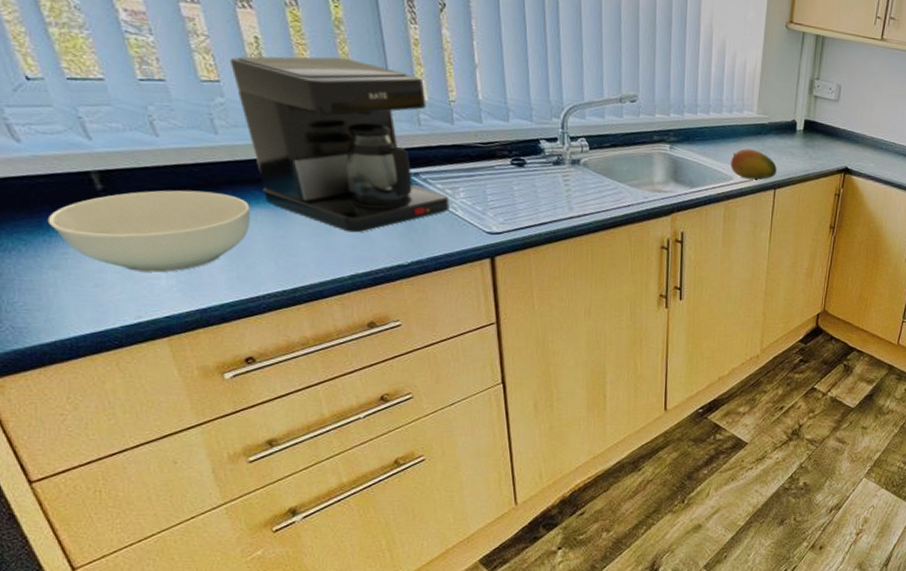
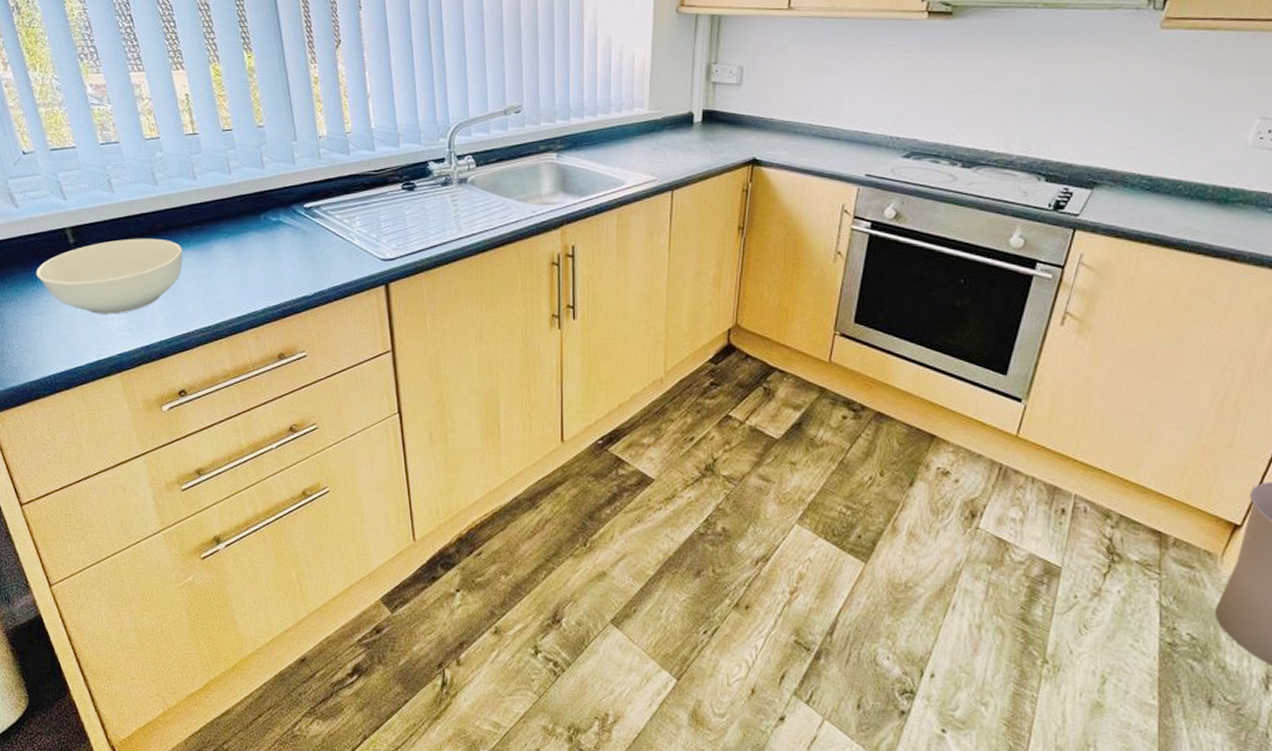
coffee maker: present [229,56,450,233] -> none [166,103,347,268]
fruit: present [730,149,777,180] -> none [622,149,673,182]

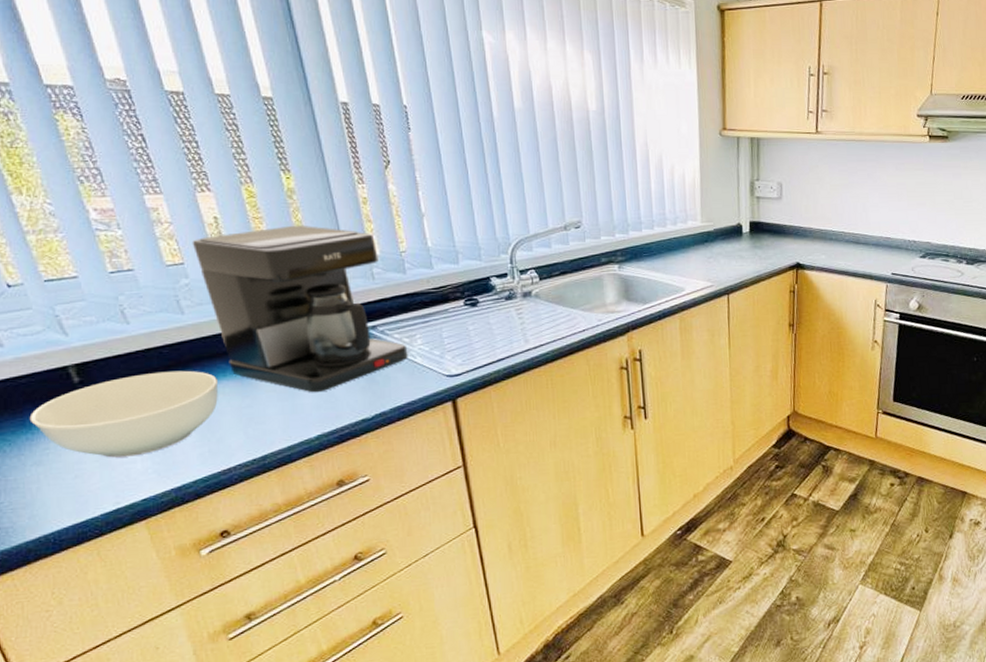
coffee maker: none [166,103,347,268] -> present [192,225,408,393]

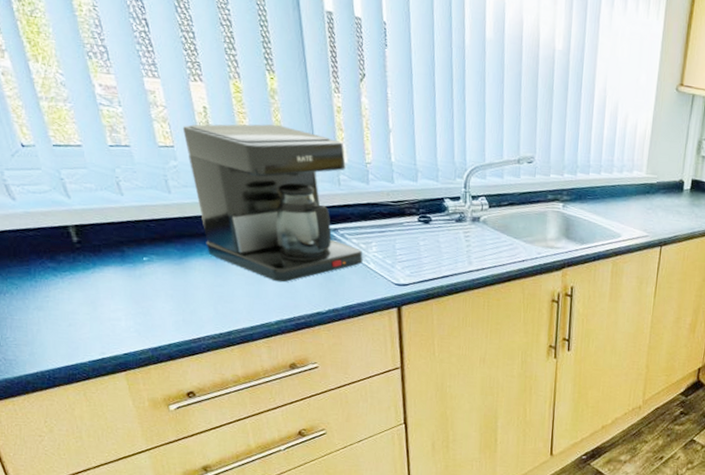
bowl: present [29,370,218,458] -> none [34,242,195,315]

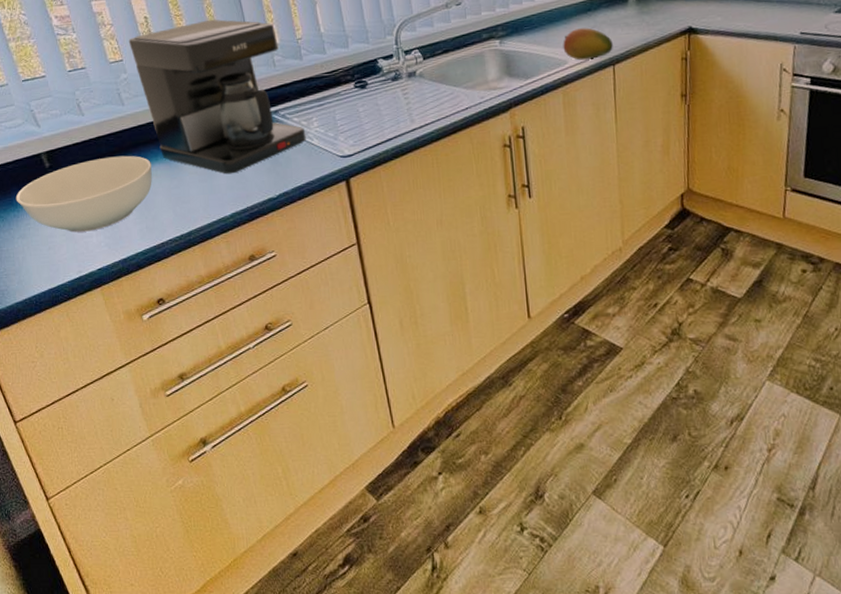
bowl: none [34,242,195,315] -> present [15,155,152,233]
fruit: none [619,207,664,238] -> present [563,28,613,60]

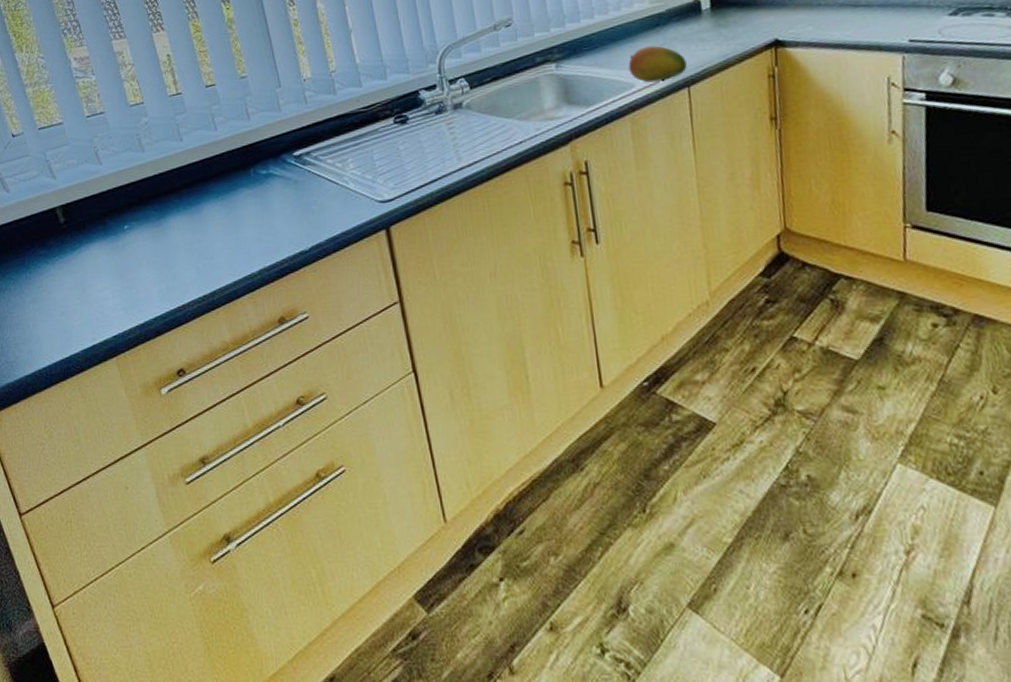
bowl: present [15,155,152,233] -> none [28,207,173,295]
coffee maker: present [128,19,306,175] -> none [150,54,341,226]

